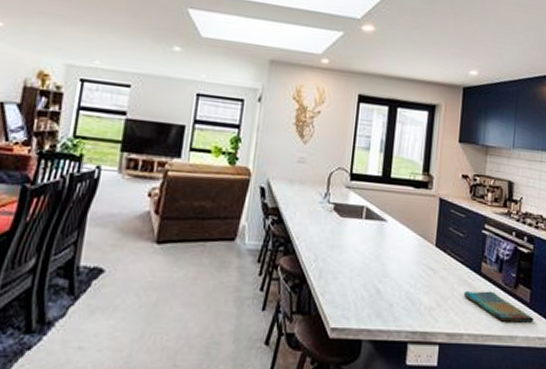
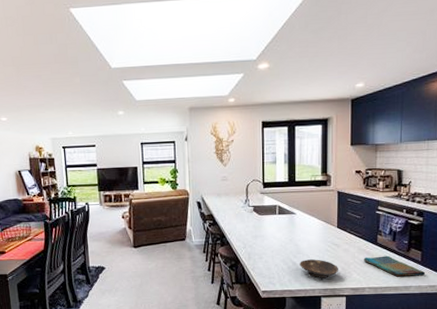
bowl: none [385,286,433,316] -> present [300,259,338,278]

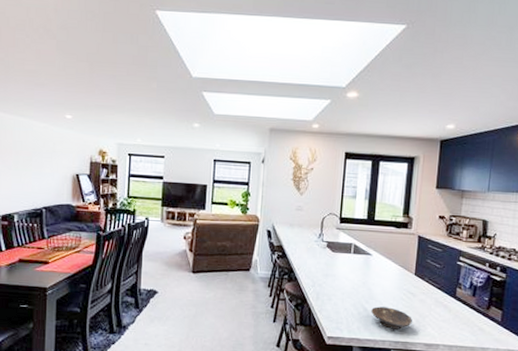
dish towel: present [363,256,426,277] -> none [440,310,505,337]

